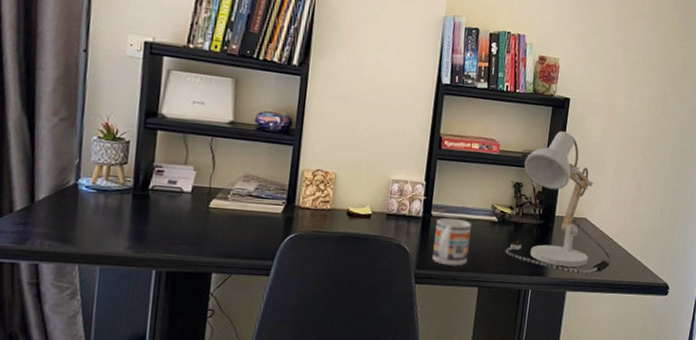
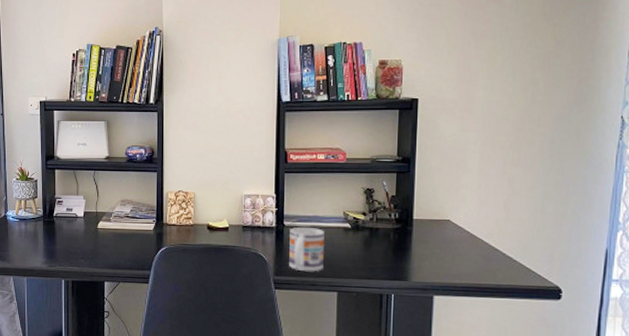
desk lamp: present [505,131,611,275] -> none [362,133,484,278]

